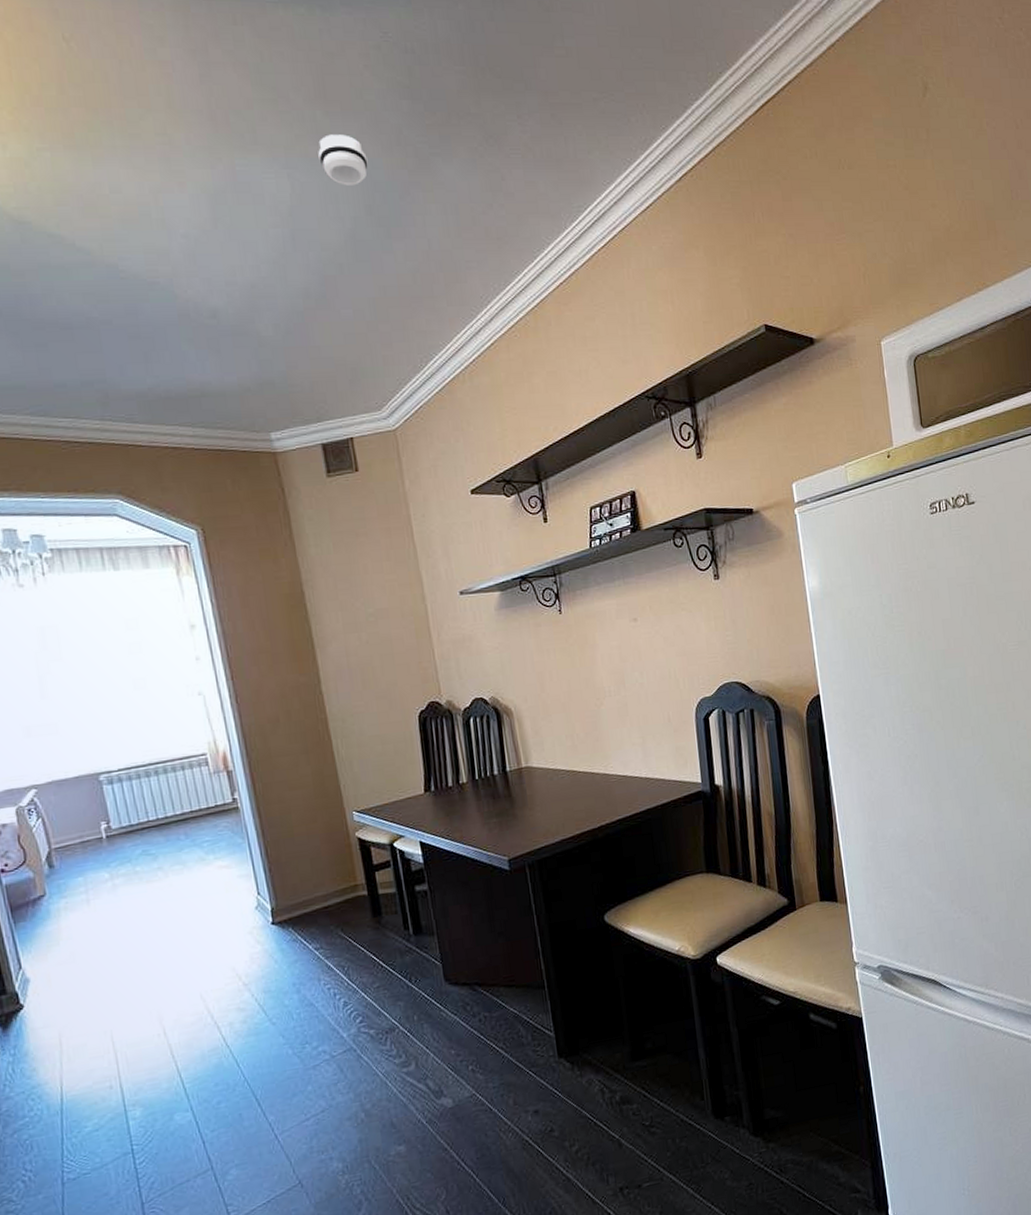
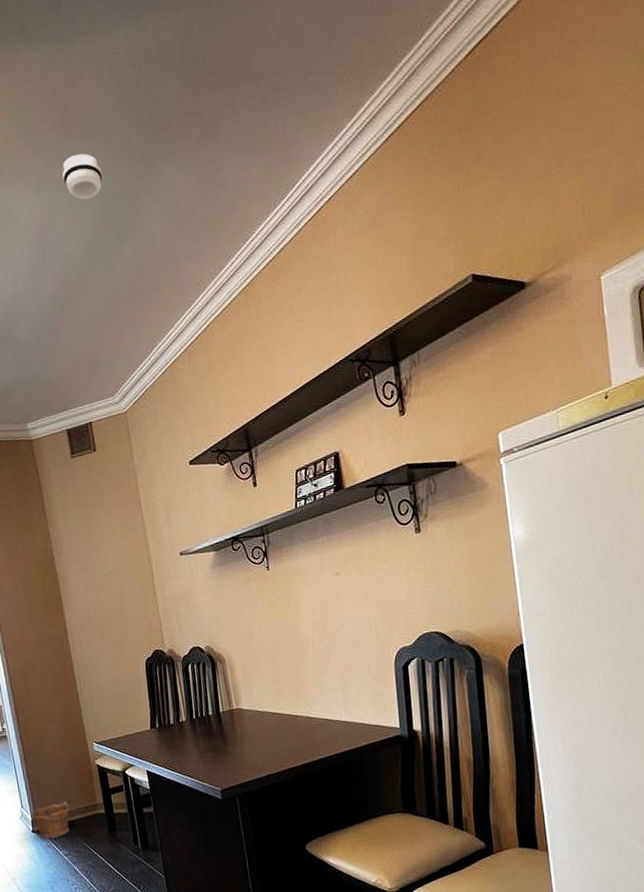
clay pot: none [271,884,323,932] -> present [31,802,70,839]

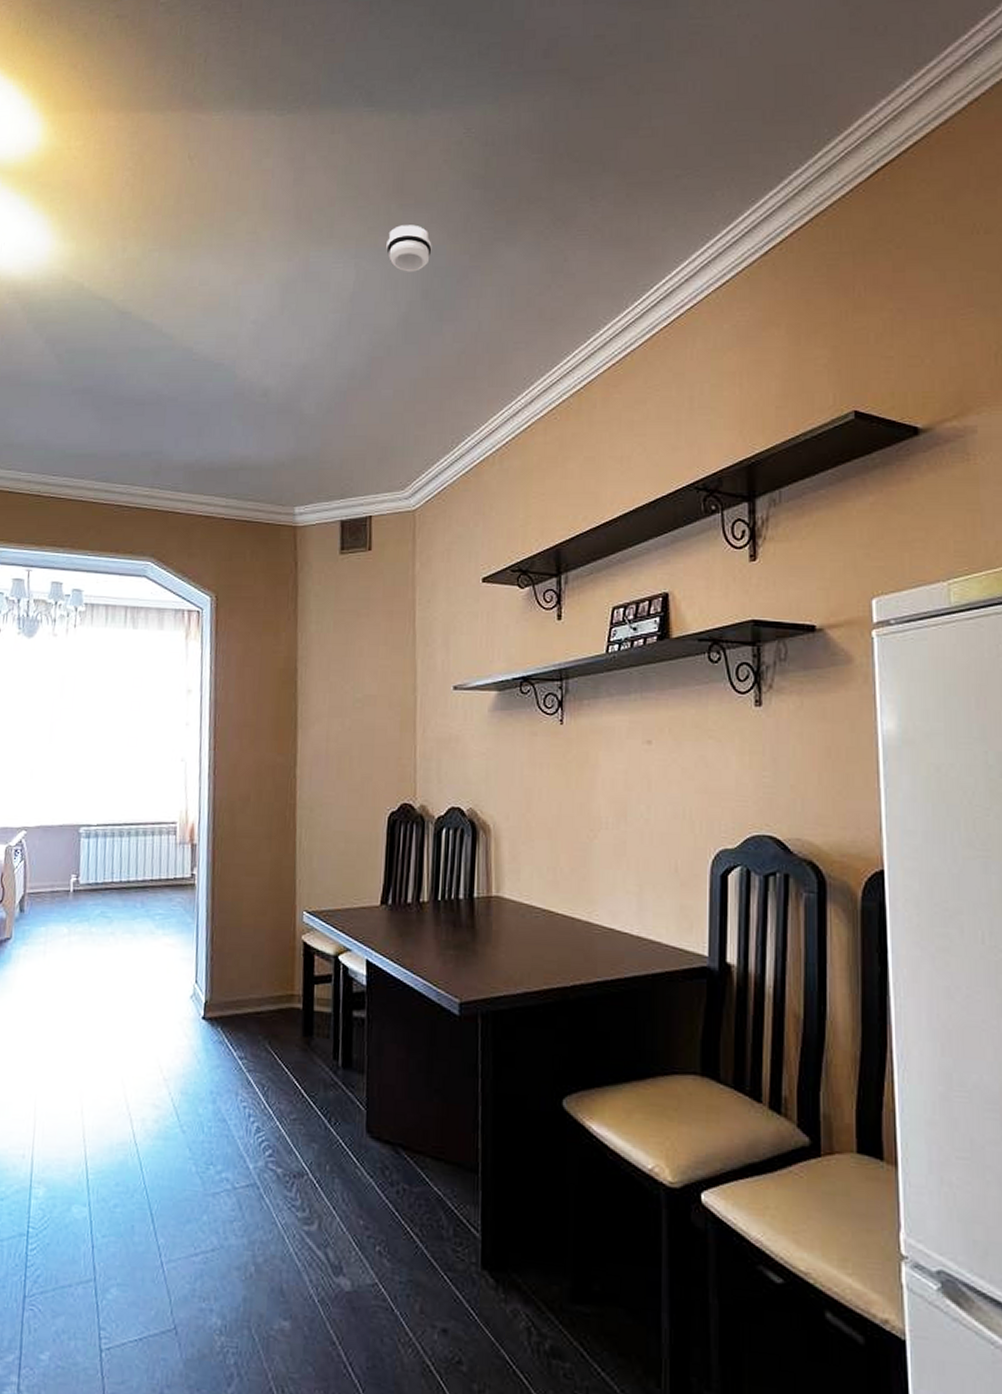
clay pot: present [31,802,70,839] -> none [206,985,258,1032]

